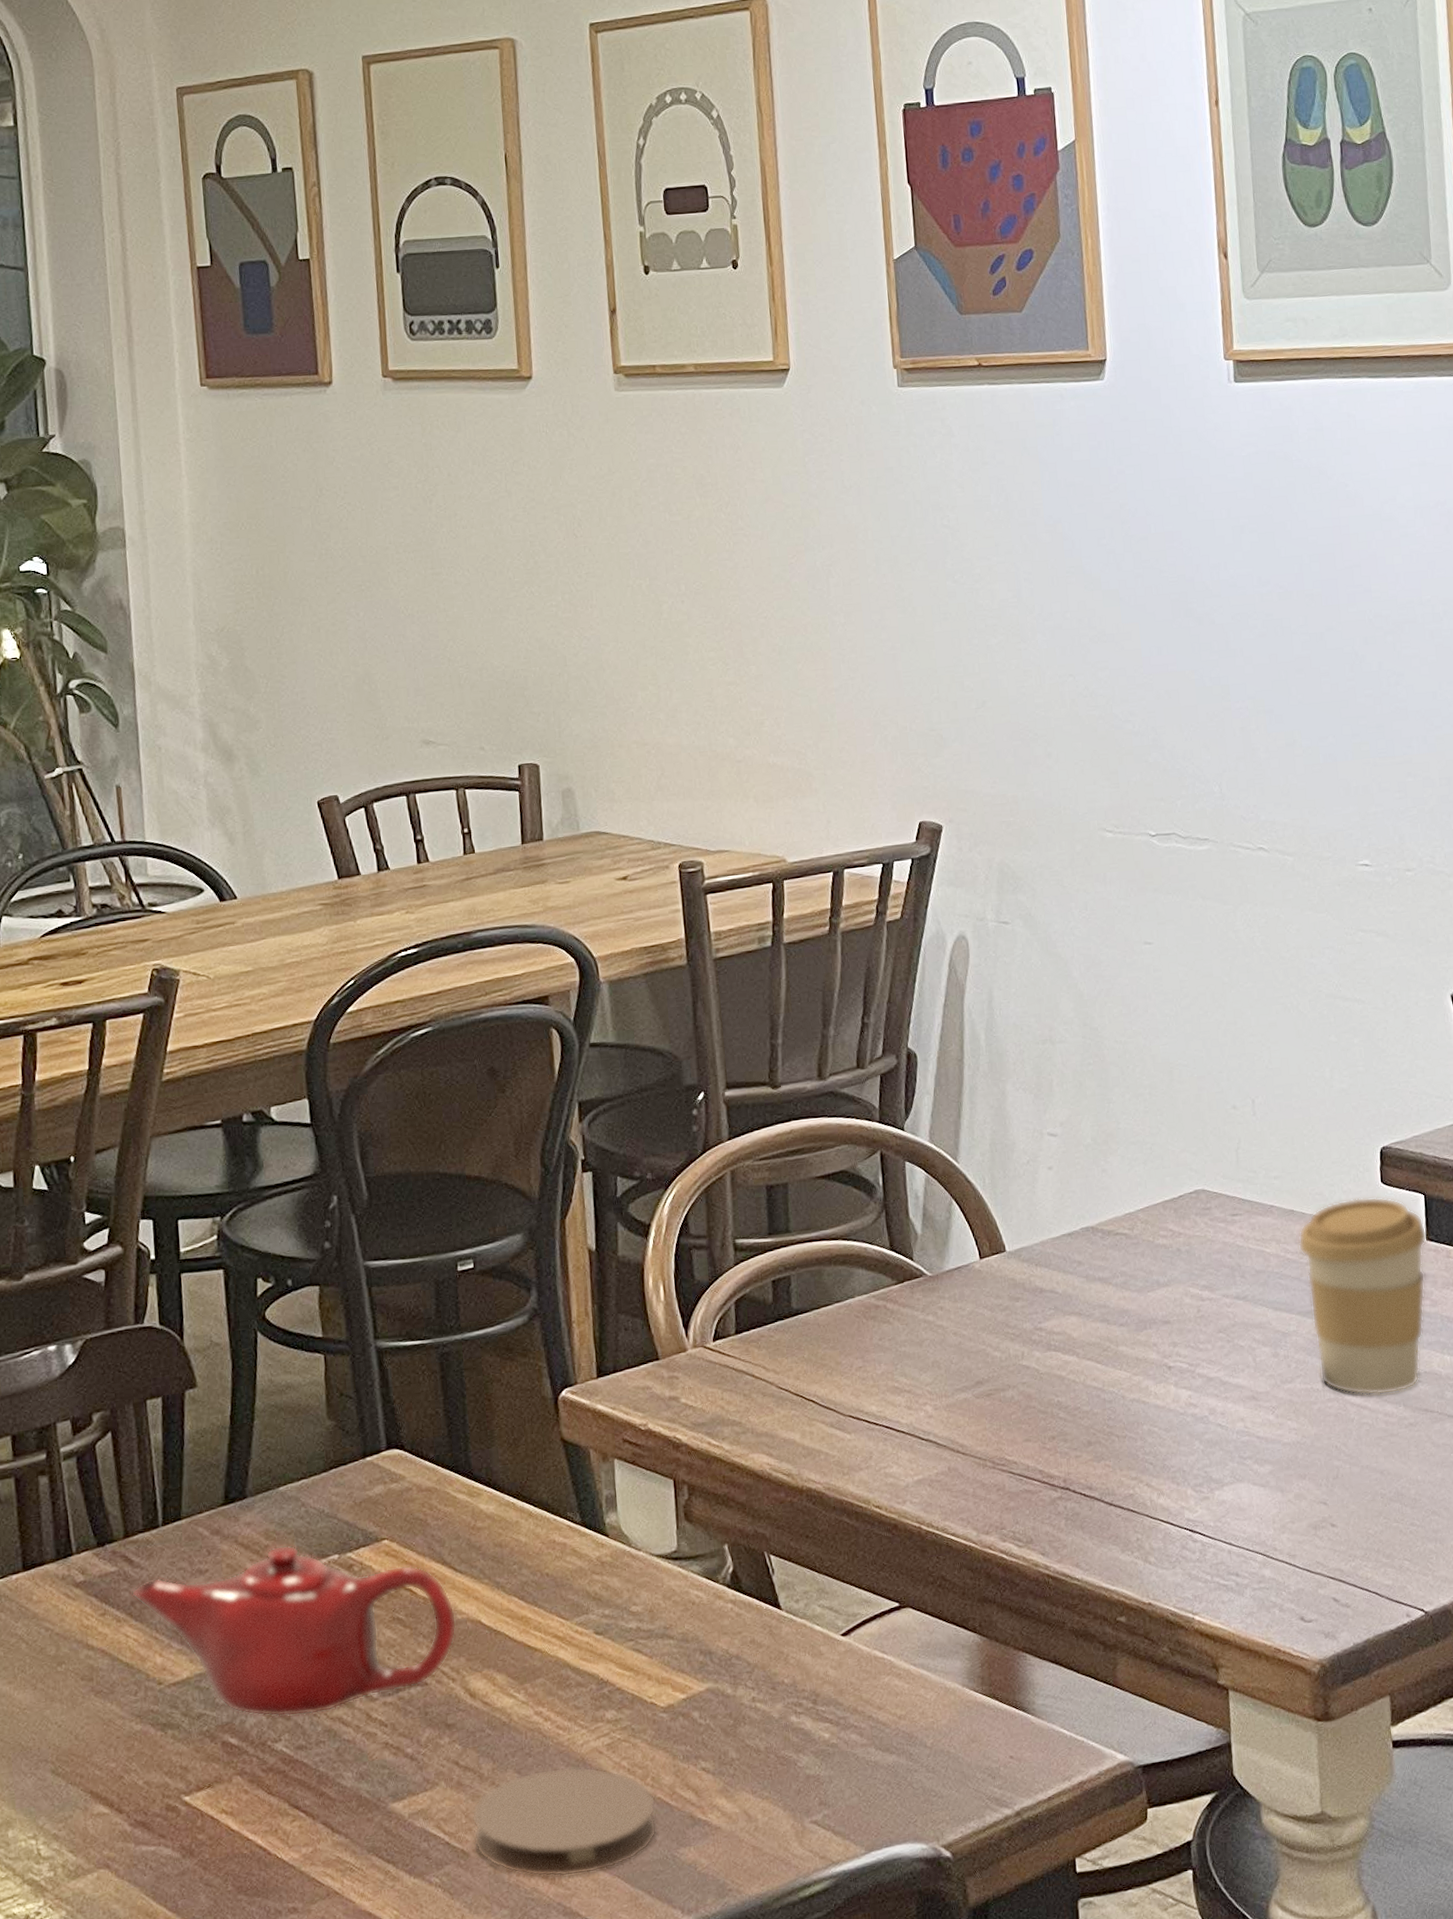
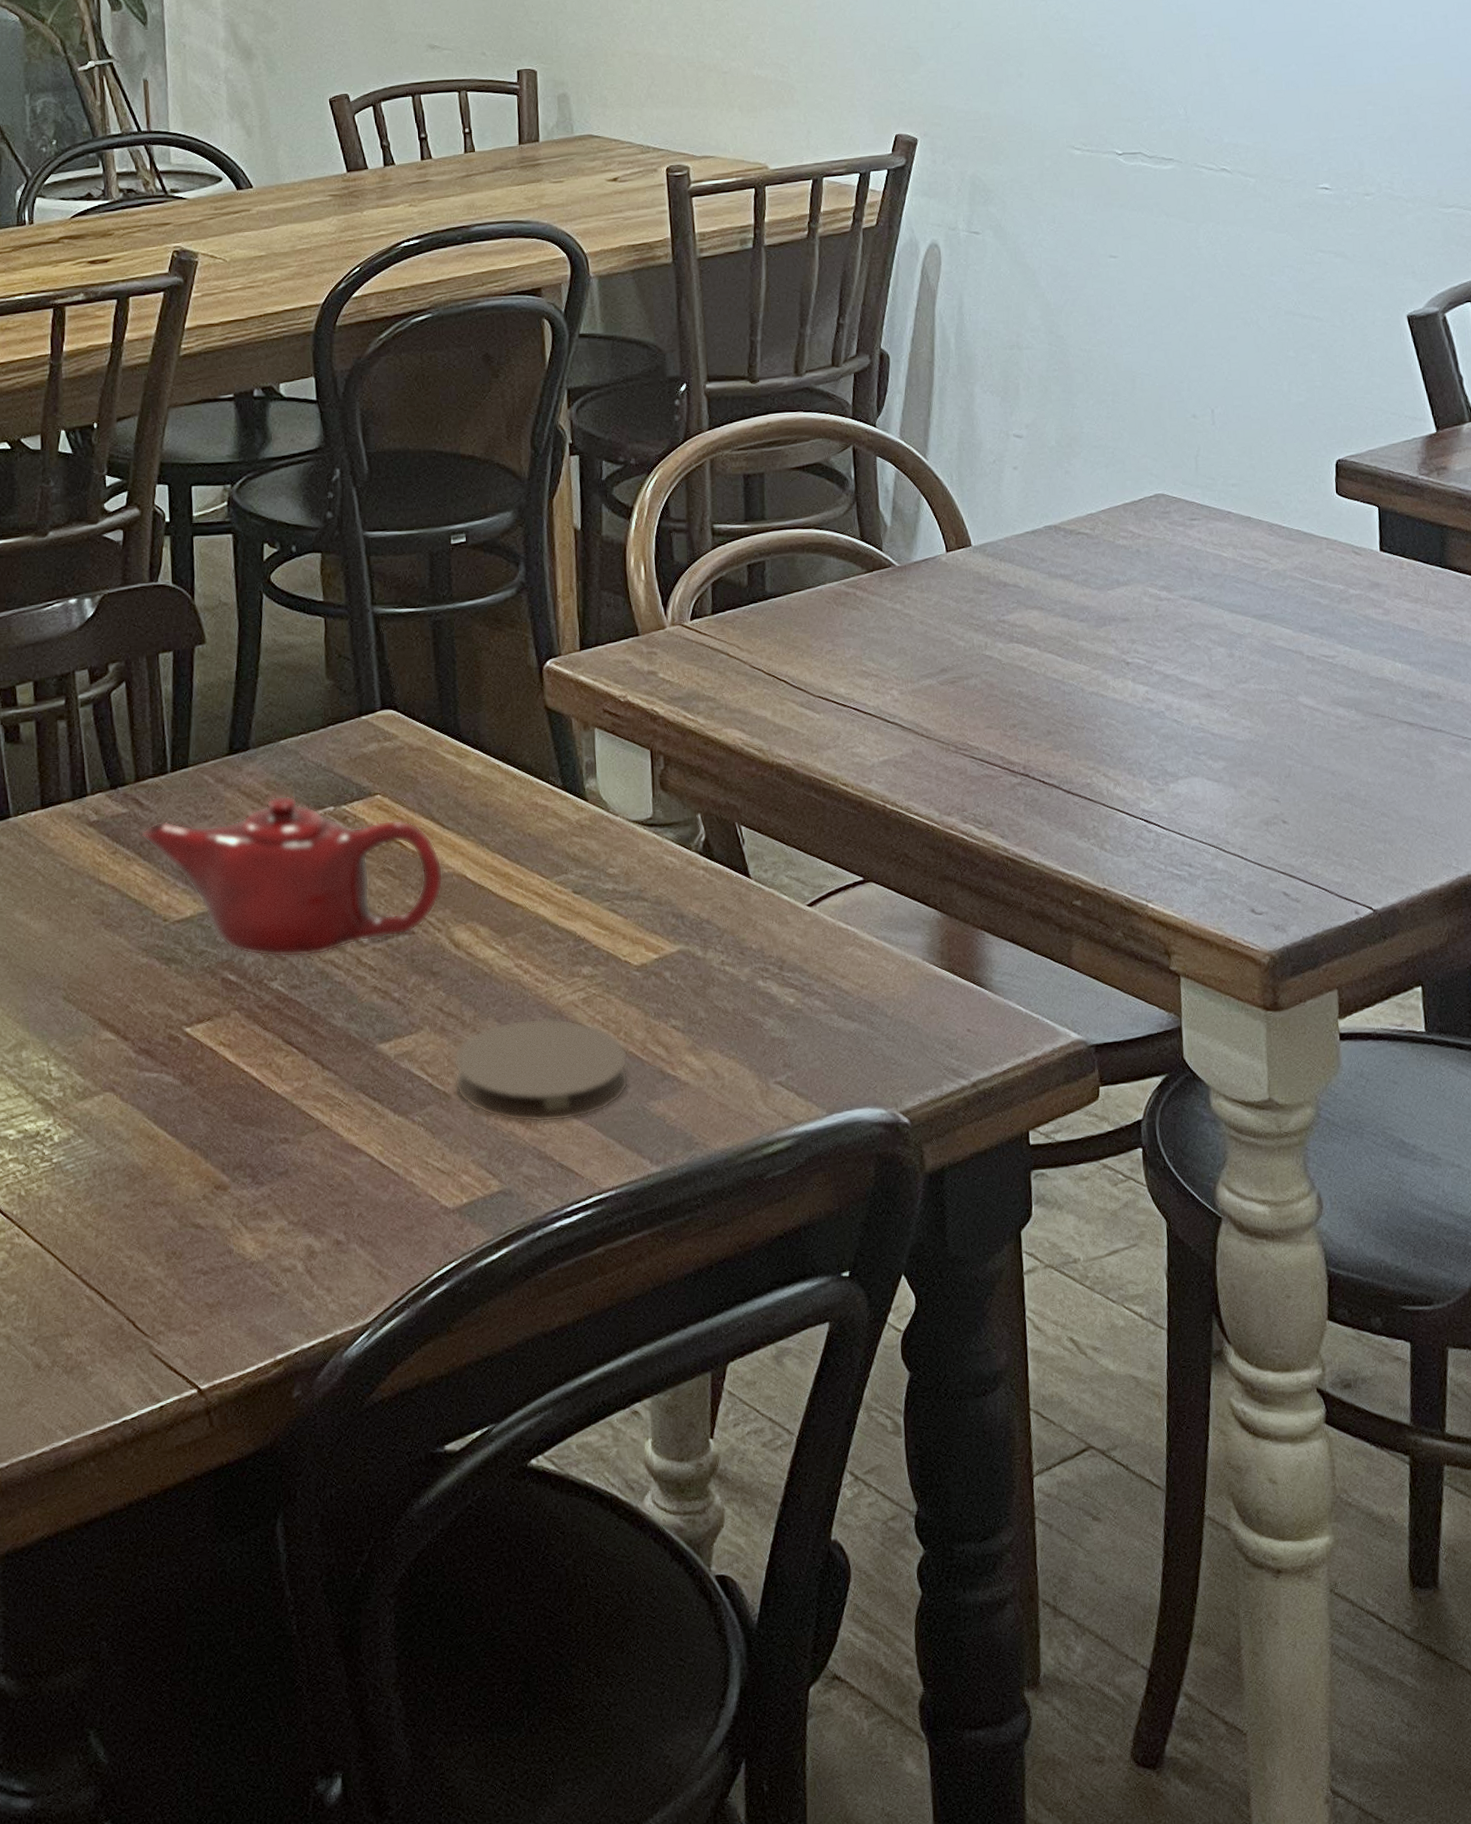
coffee cup: present [1298,1196,1428,1396] -> none [1254,507,1381,699]

